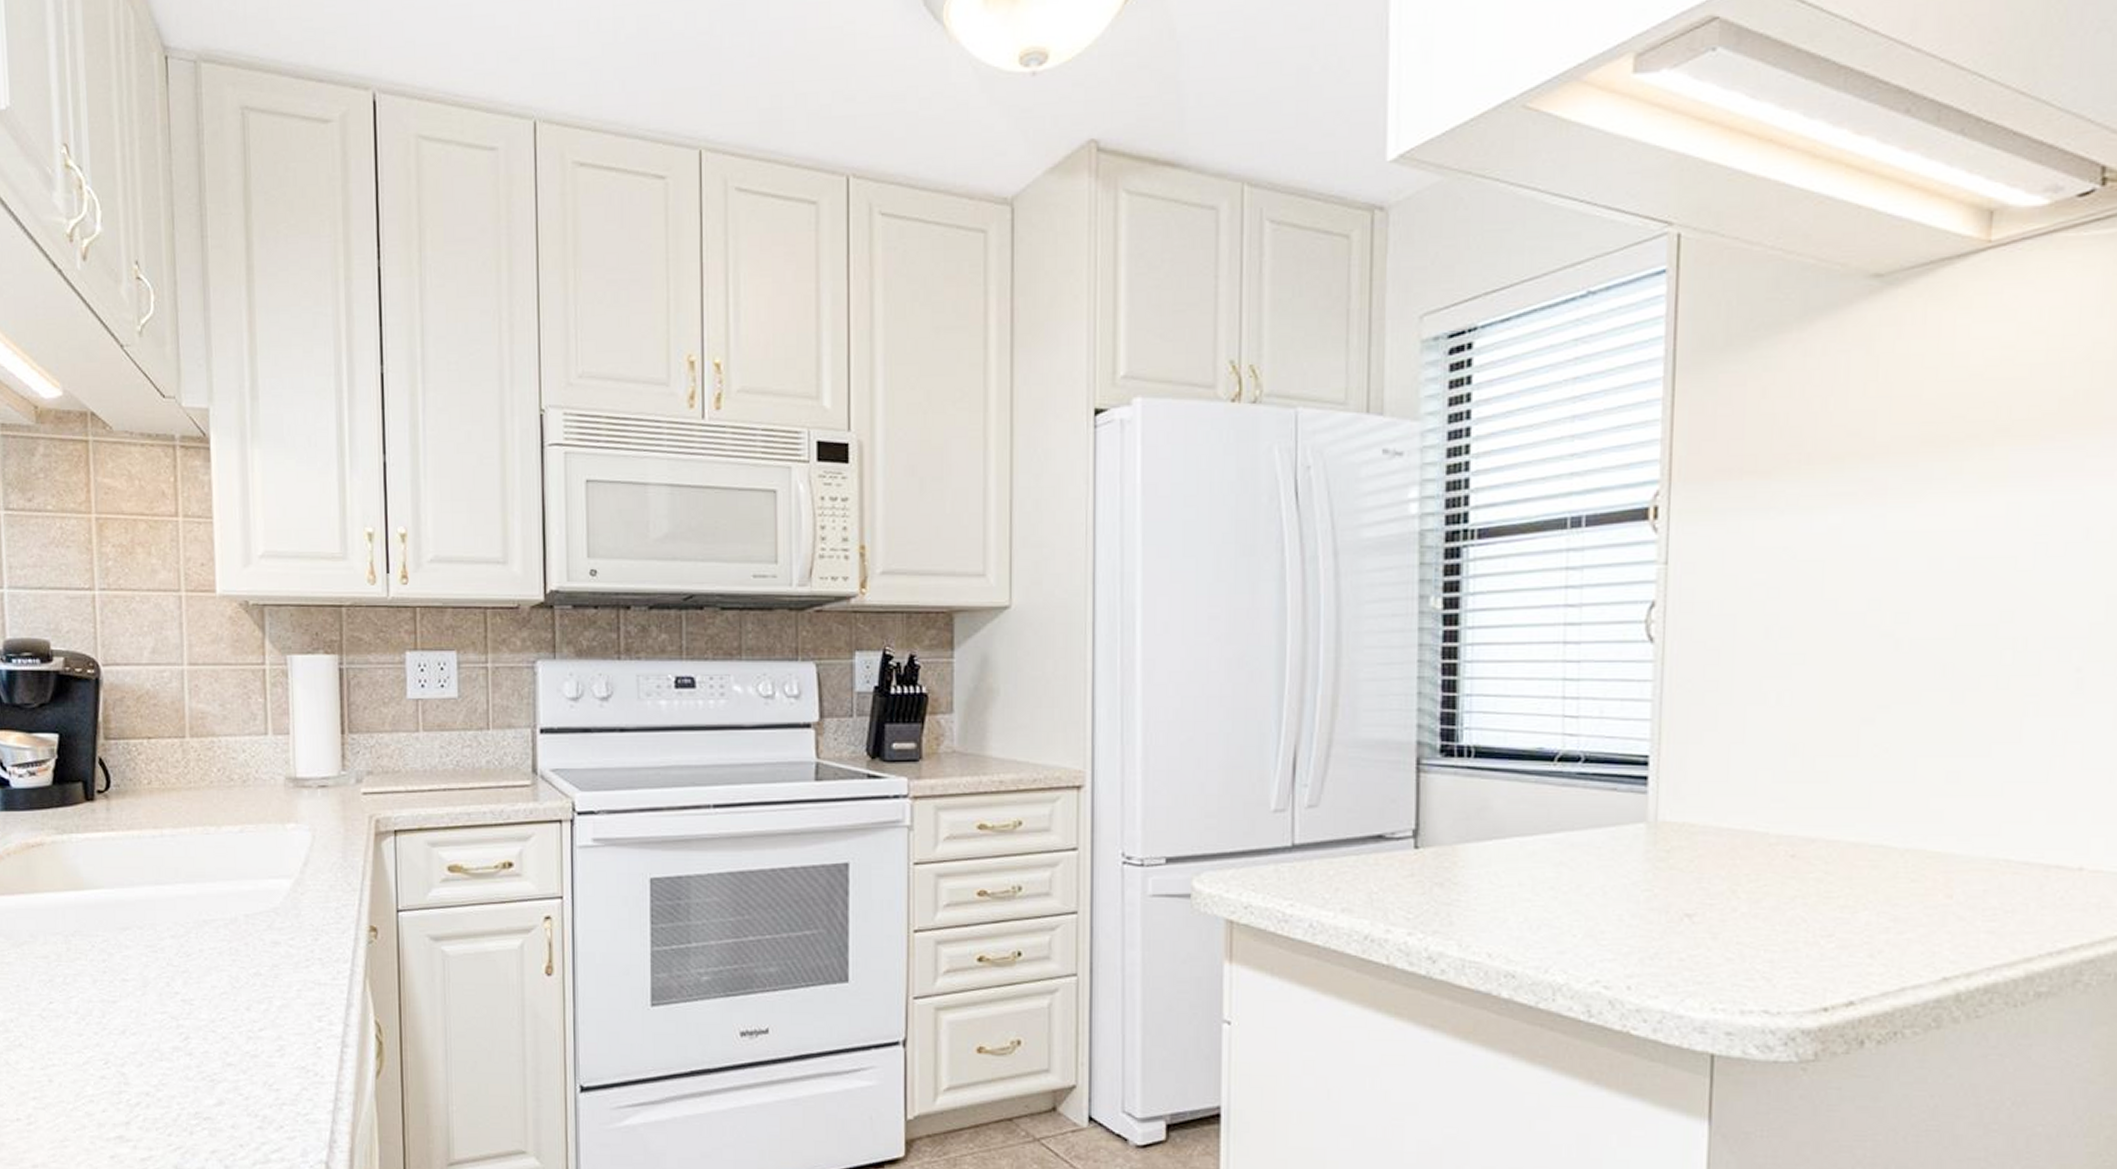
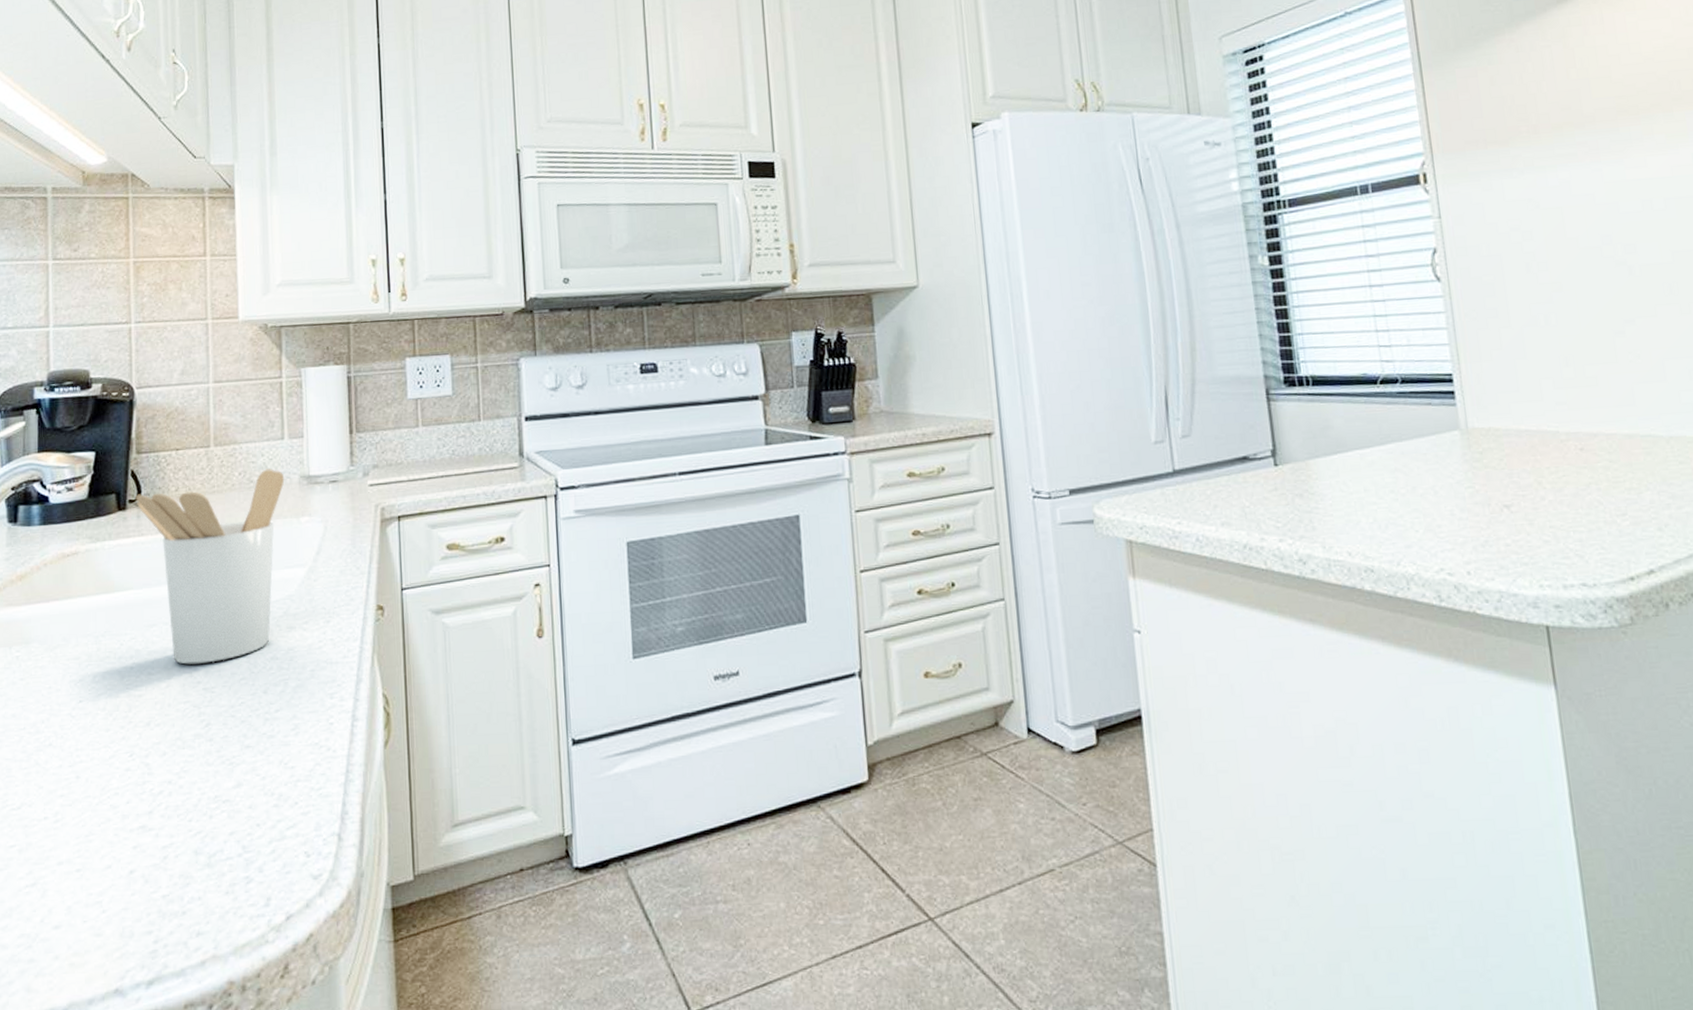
utensil holder: none [104,767,269,974] -> present [136,469,285,665]

